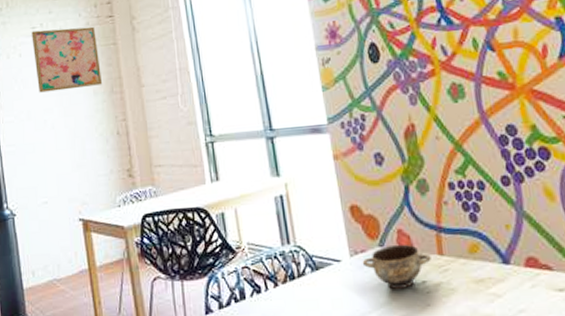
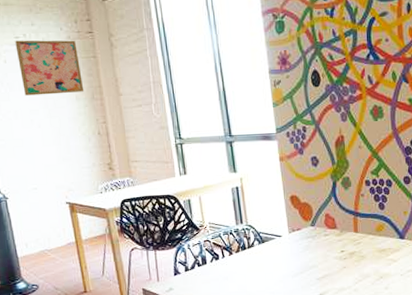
ceramic bowl: present [362,244,431,289] -> none [297,224,349,256]

